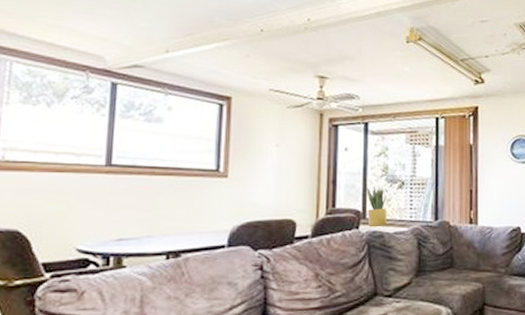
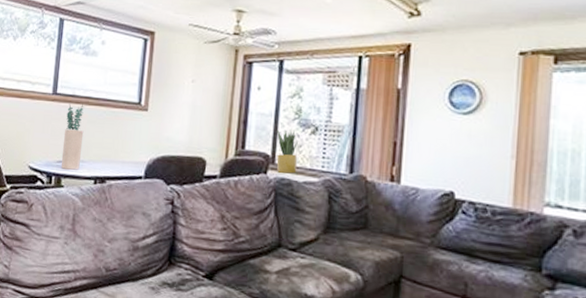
vase: none [121,173,150,247] -> present [60,102,84,170]

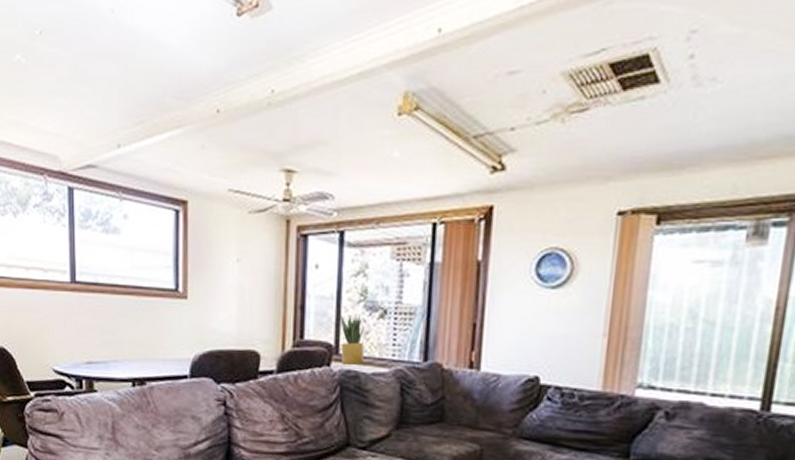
vase: present [60,102,84,170] -> none [90,291,114,372]

